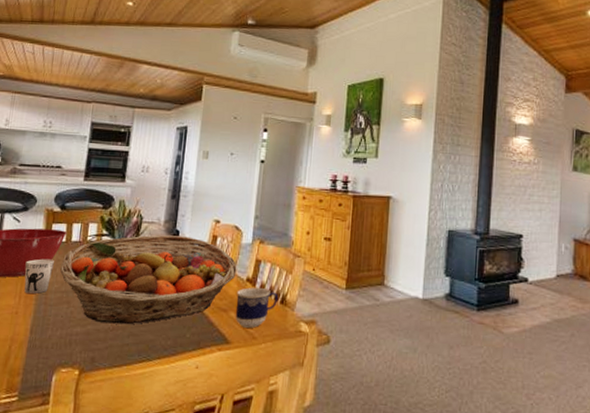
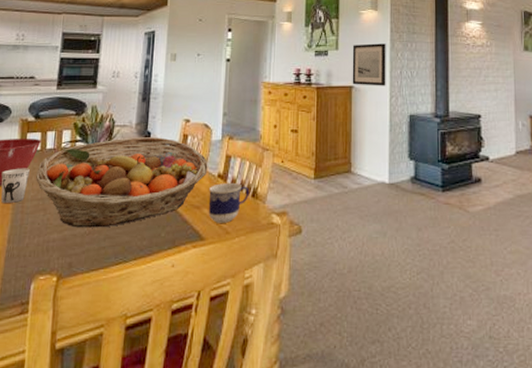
wall art: none [390,153,428,199] -> present [352,43,386,86]

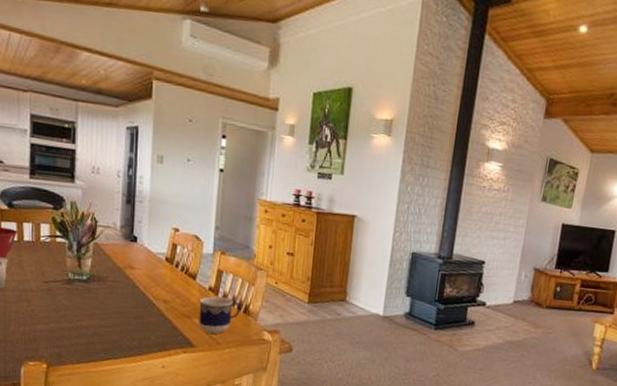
fruit basket: present [36,137,208,228] -> none [16,240,199,325]
wall art: present [352,43,386,86] -> none [355,171,396,220]

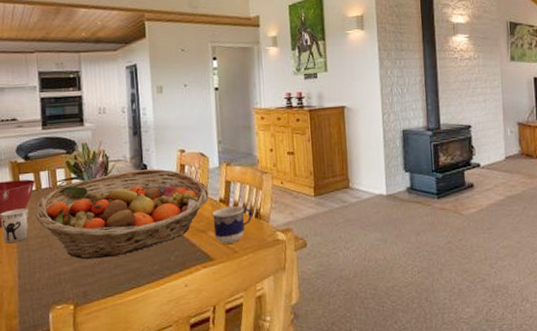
fruit basket: none [16,240,199,325] -> present [36,169,209,260]

